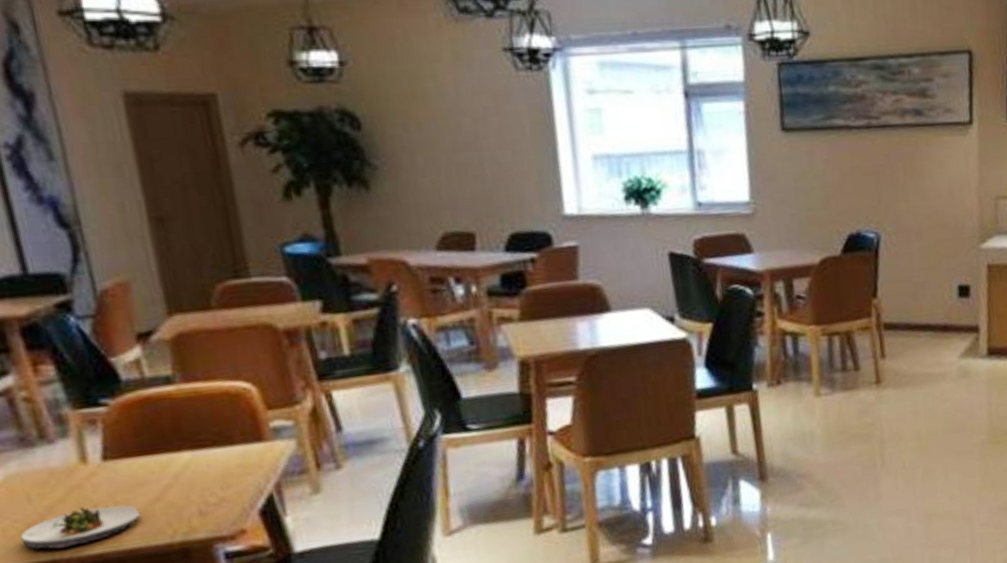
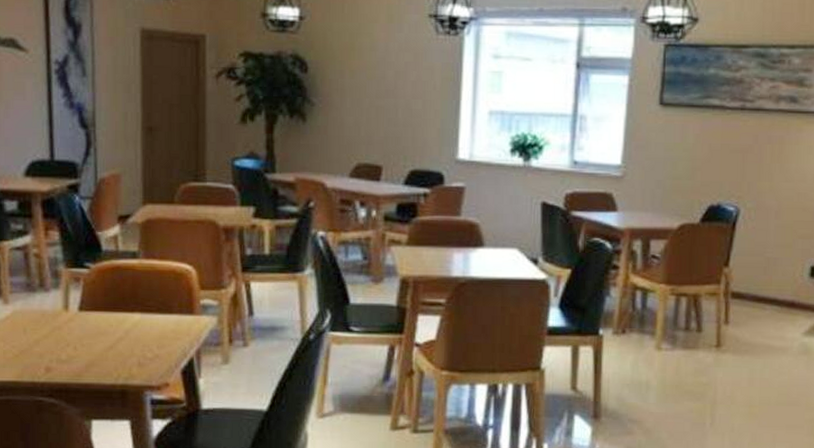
salad plate: present [20,505,141,549] -> none [14,344,98,374]

